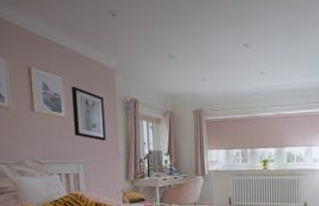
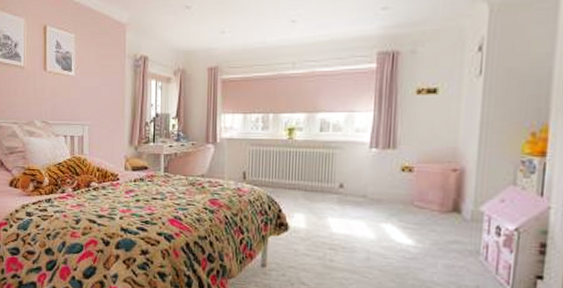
wall art: present [71,86,106,140] -> none [82,43,113,101]

